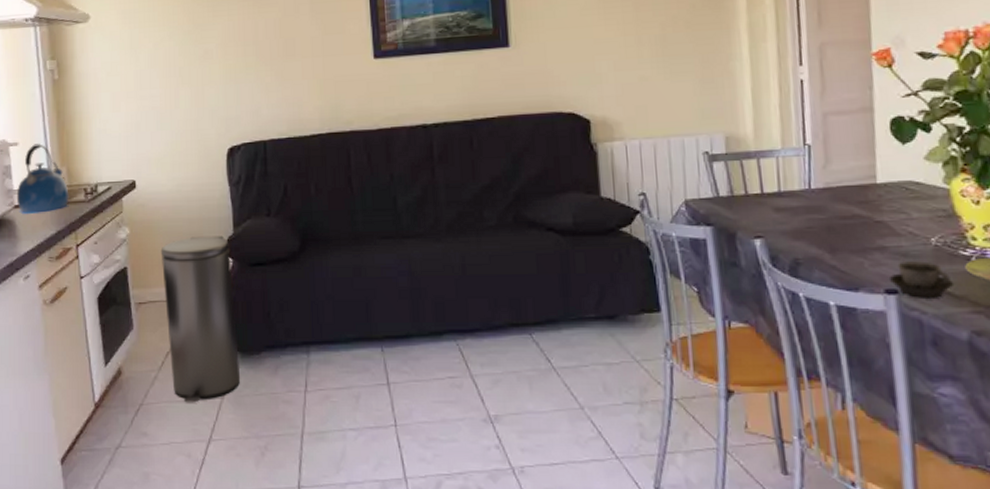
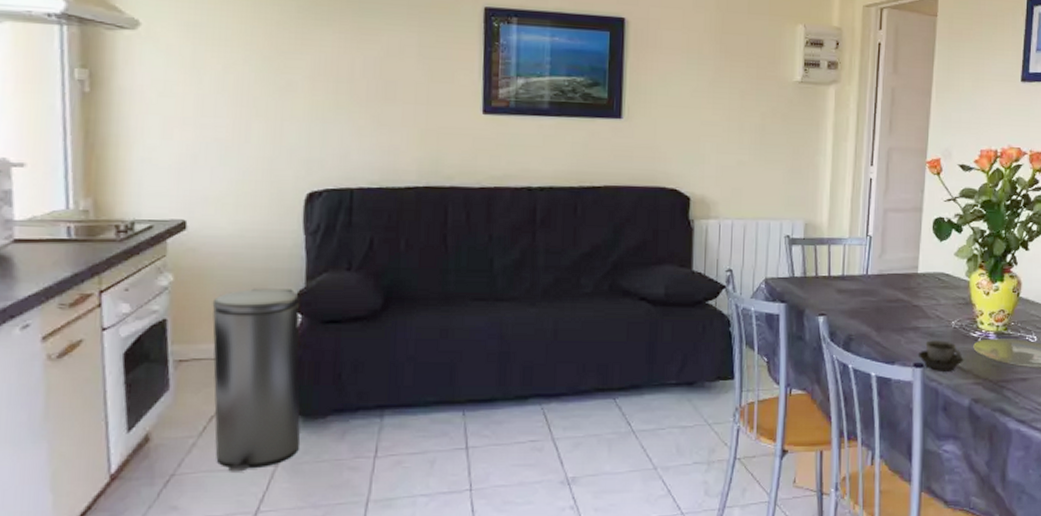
kettle: present [16,144,69,214] -> none [17,167,94,251]

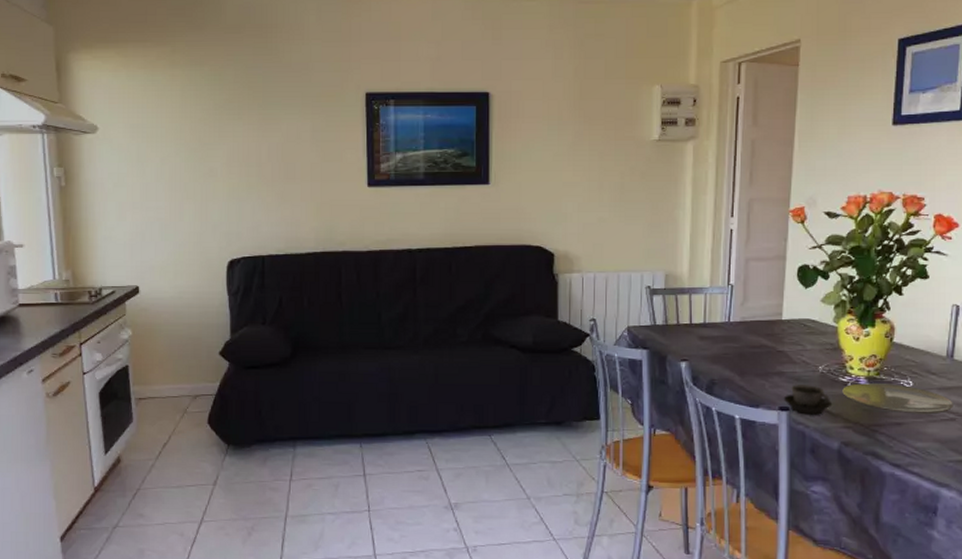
pedal bin: present [212,288,301,472] -> none [161,340,232,489]

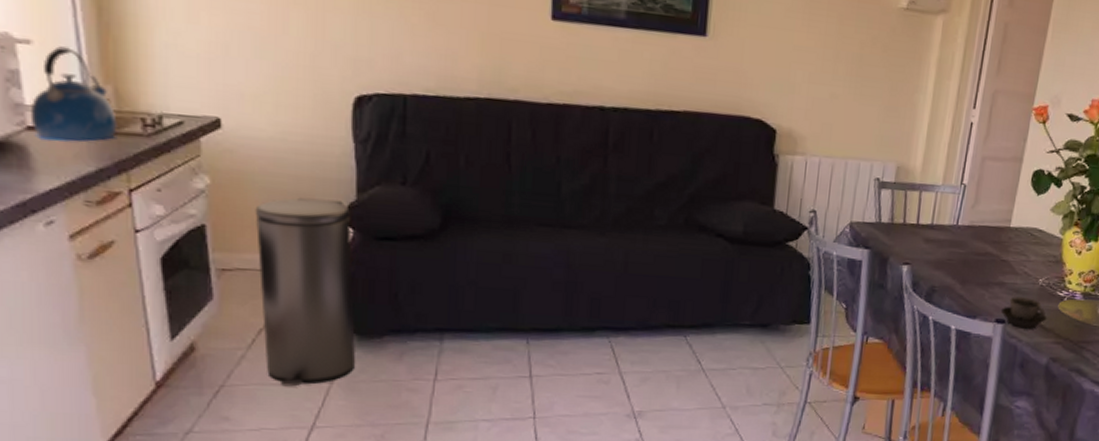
kettle: none [21,247,74,312] -> present [29,46,117,142]
pedal bin: none [161,340,232,489] -> present [255,197,356,387]

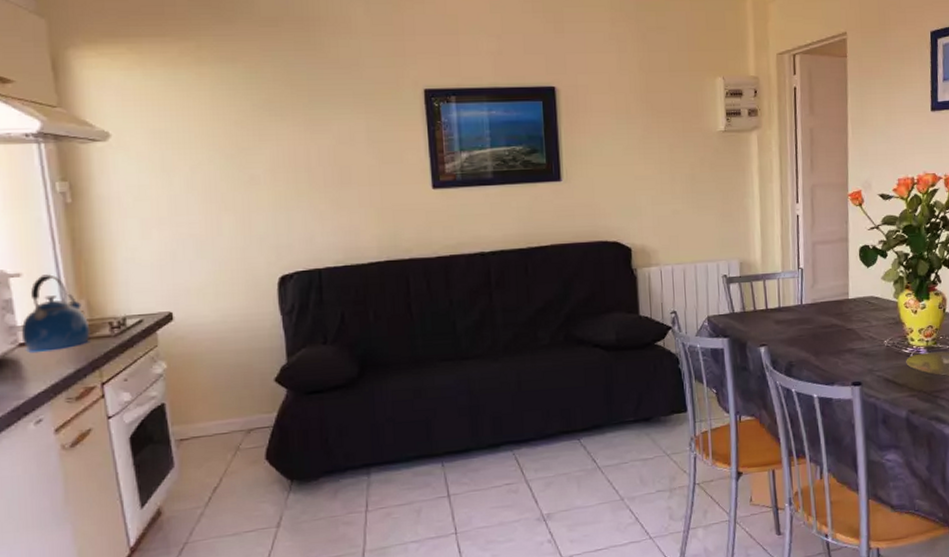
pedal bin: present [255,197,356,387] -> none [204,365,298,536]
cup: present [1000,297,1047,329] -> none [855,359,899,388]

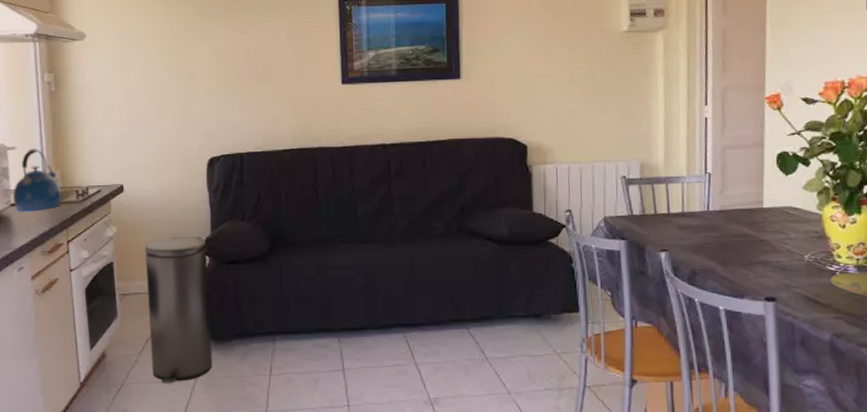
pedal bin: none [204,365,298,536] -> present [144,236,213,384]

